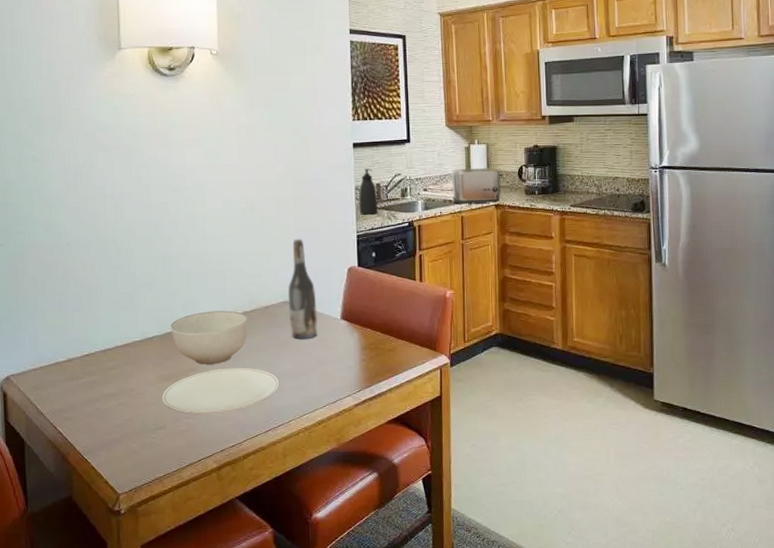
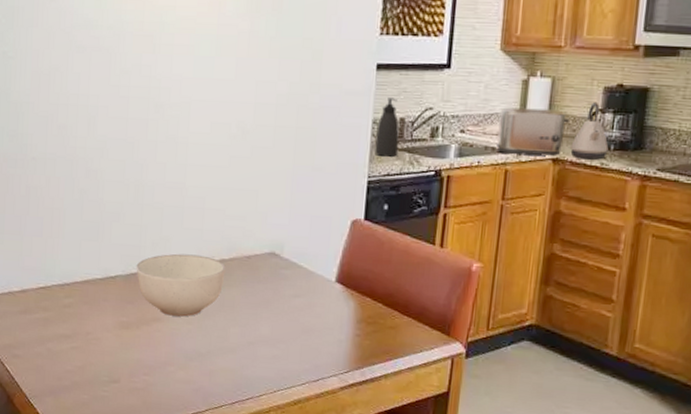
plate: present [162,367,280,415] -> none [119,323,254,375]
wine bottle: present [287,238,318,339] -> none [273,177,309,301]
kettle: none [507,159,534,204] -> present [570,101,609,161]

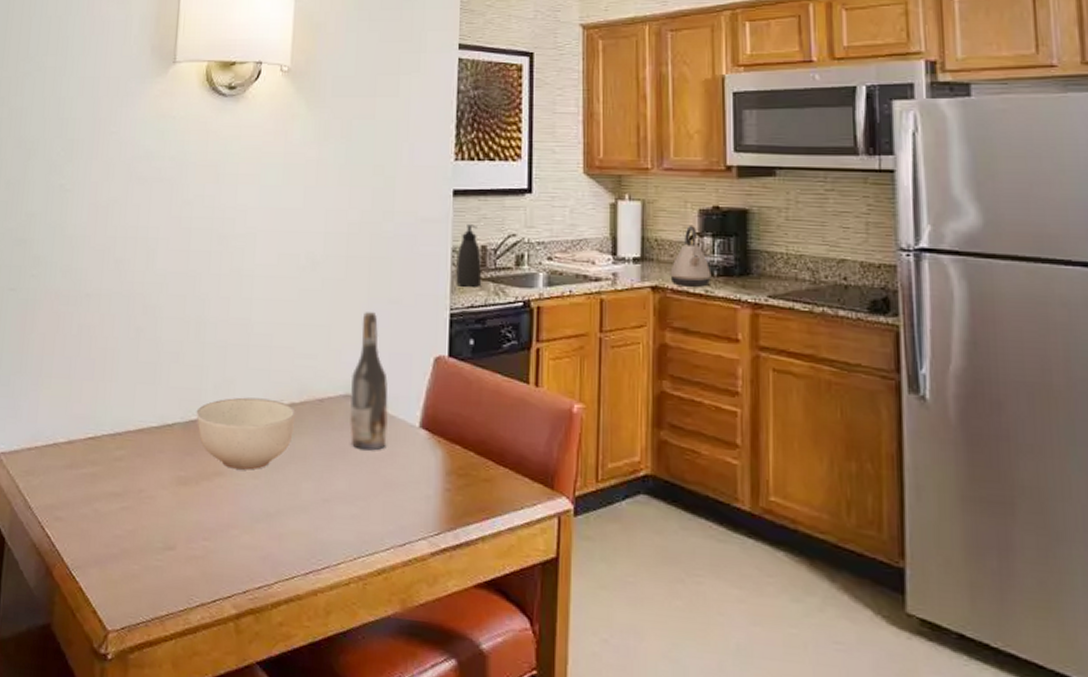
wine bottle: none [273,177,309,301] -> present [349,311,388,450]
toaster: present [496,107,569,157] -> none [589,232,665,285]

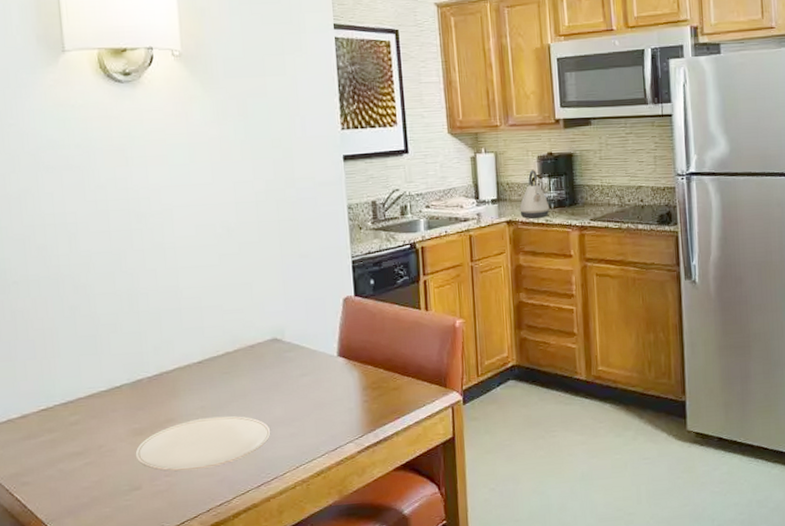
plate: none [175,477,330,539] -> present [135,415,271,471]
bowl: present [196,397,296,470] -> none [141,352,232,415]
wine bottle: present [349,311,388,450] -> none [275,266,312,381]
soap dispenser: present [456,224,482,287] -> none [352,184,375,237]

